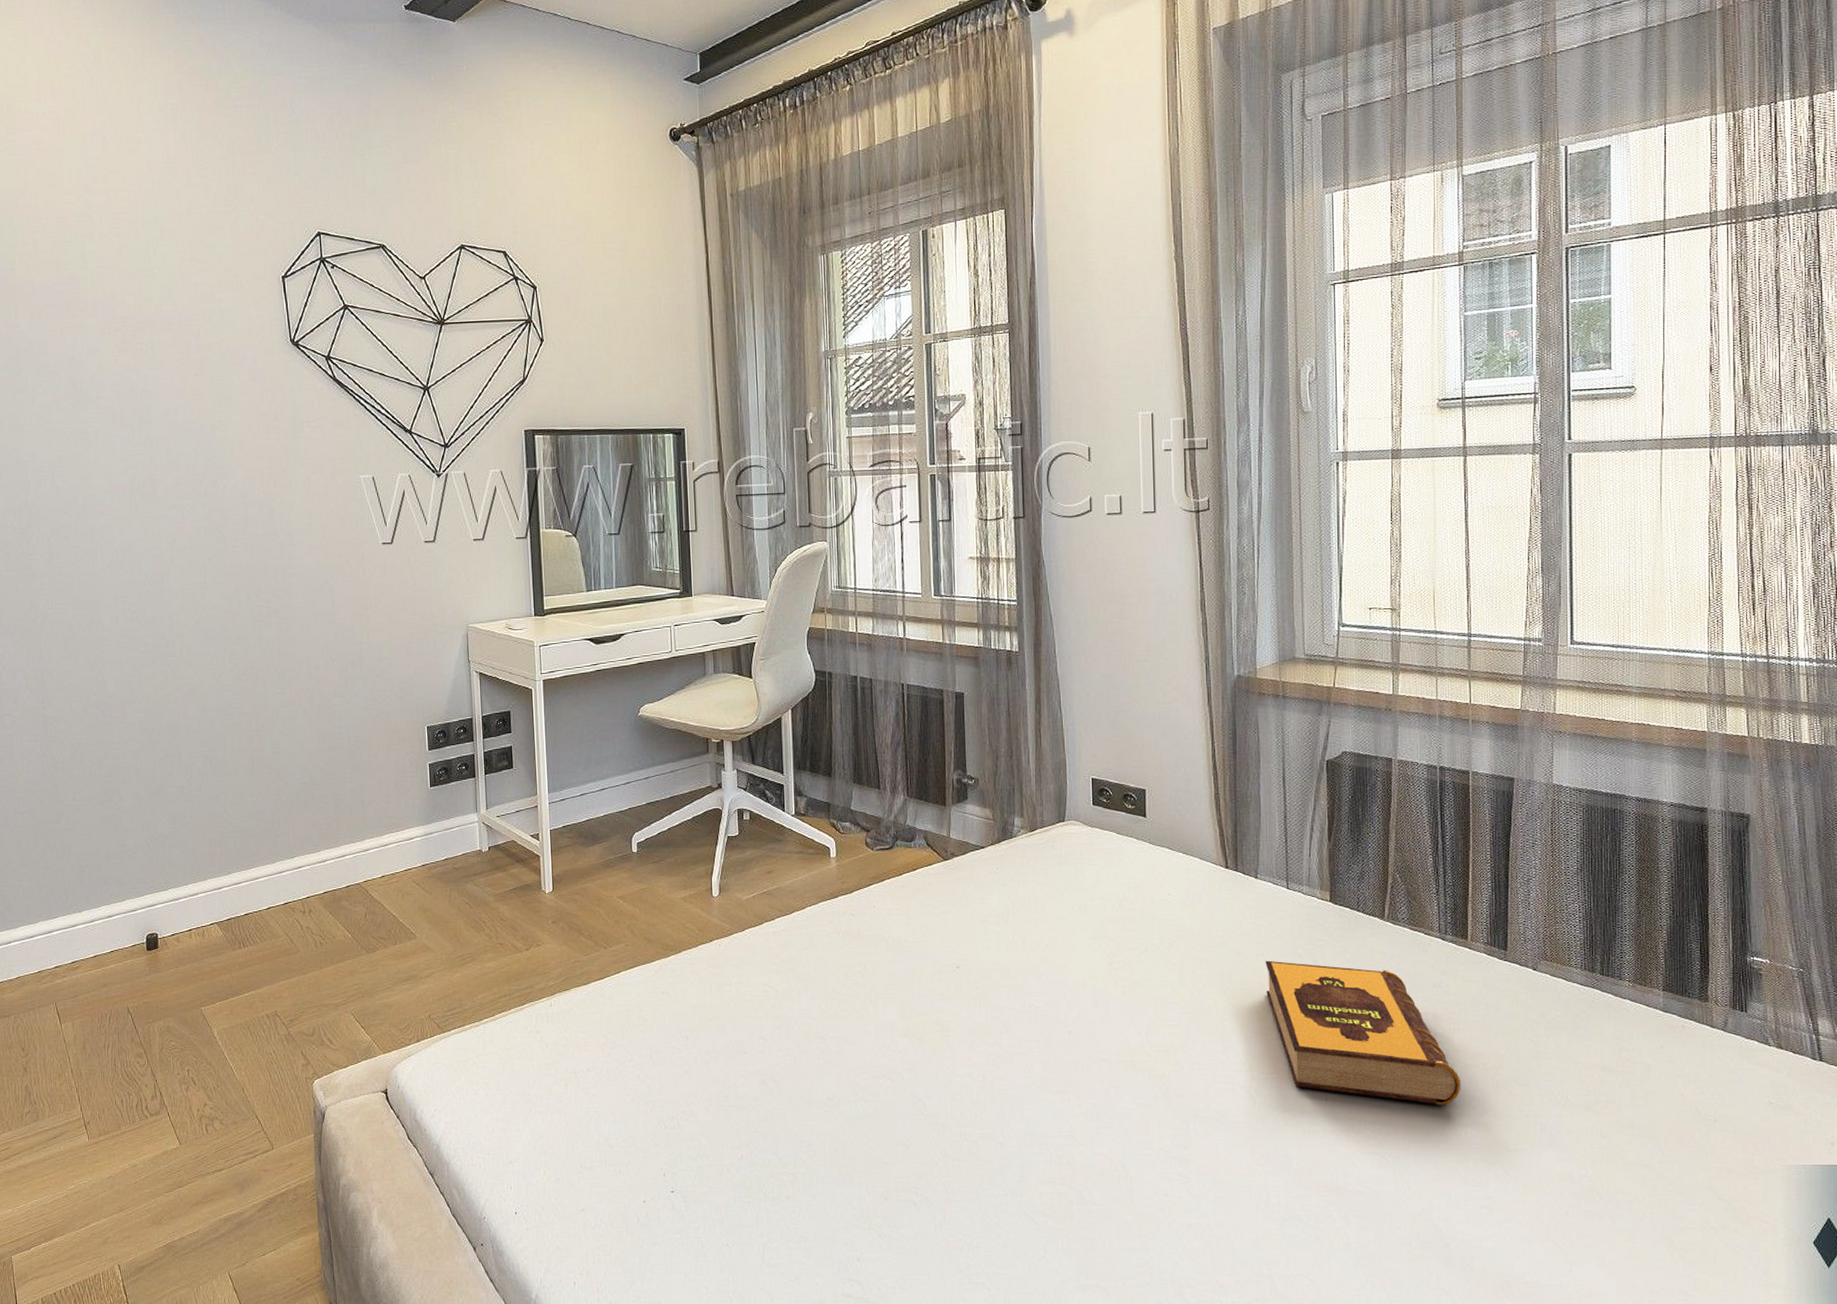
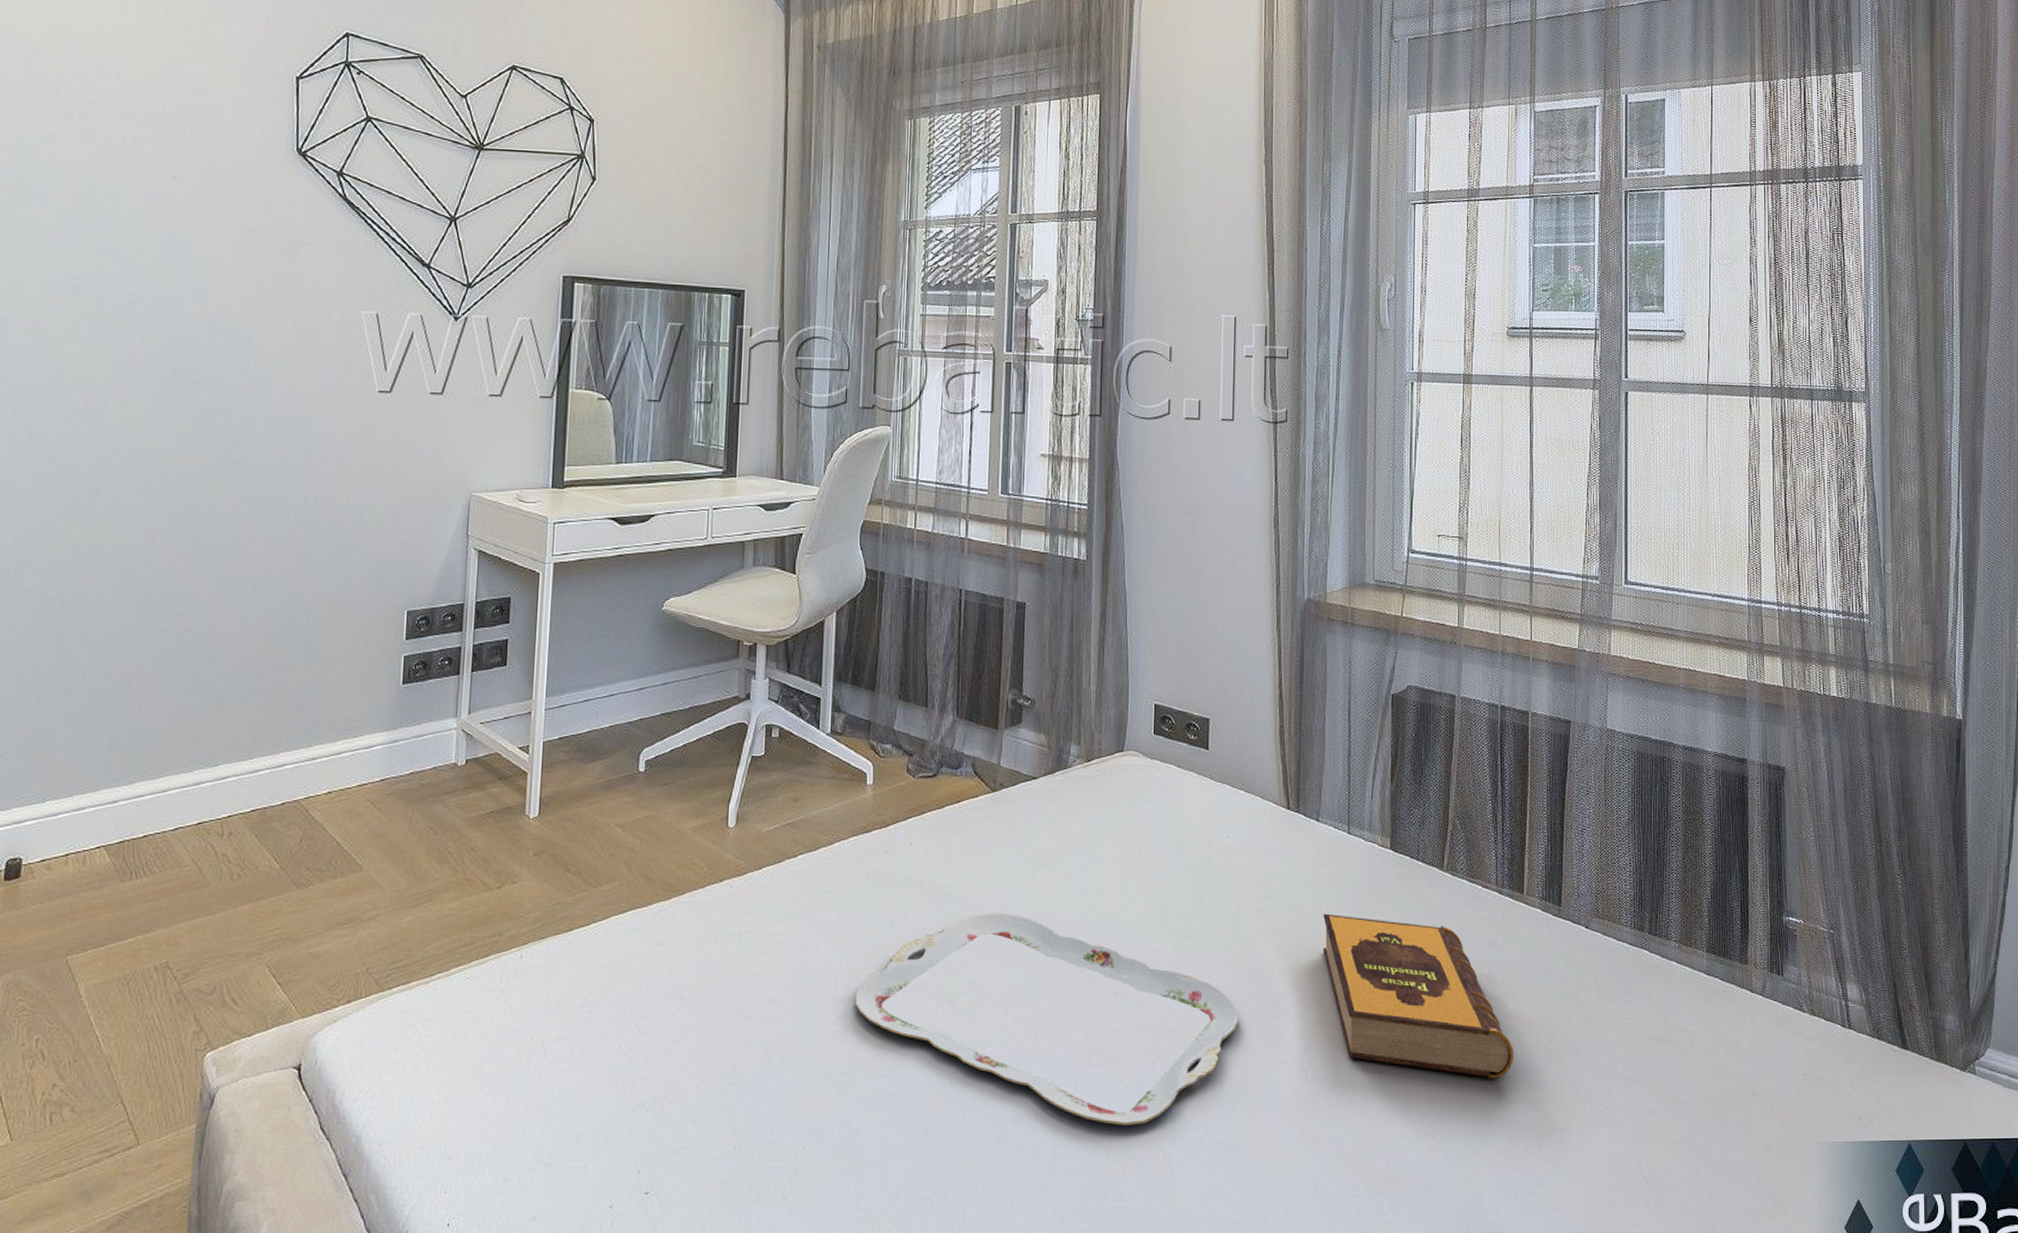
serving tray: none [834,965,1187,1143] -> present [854,914,1238,1126]

